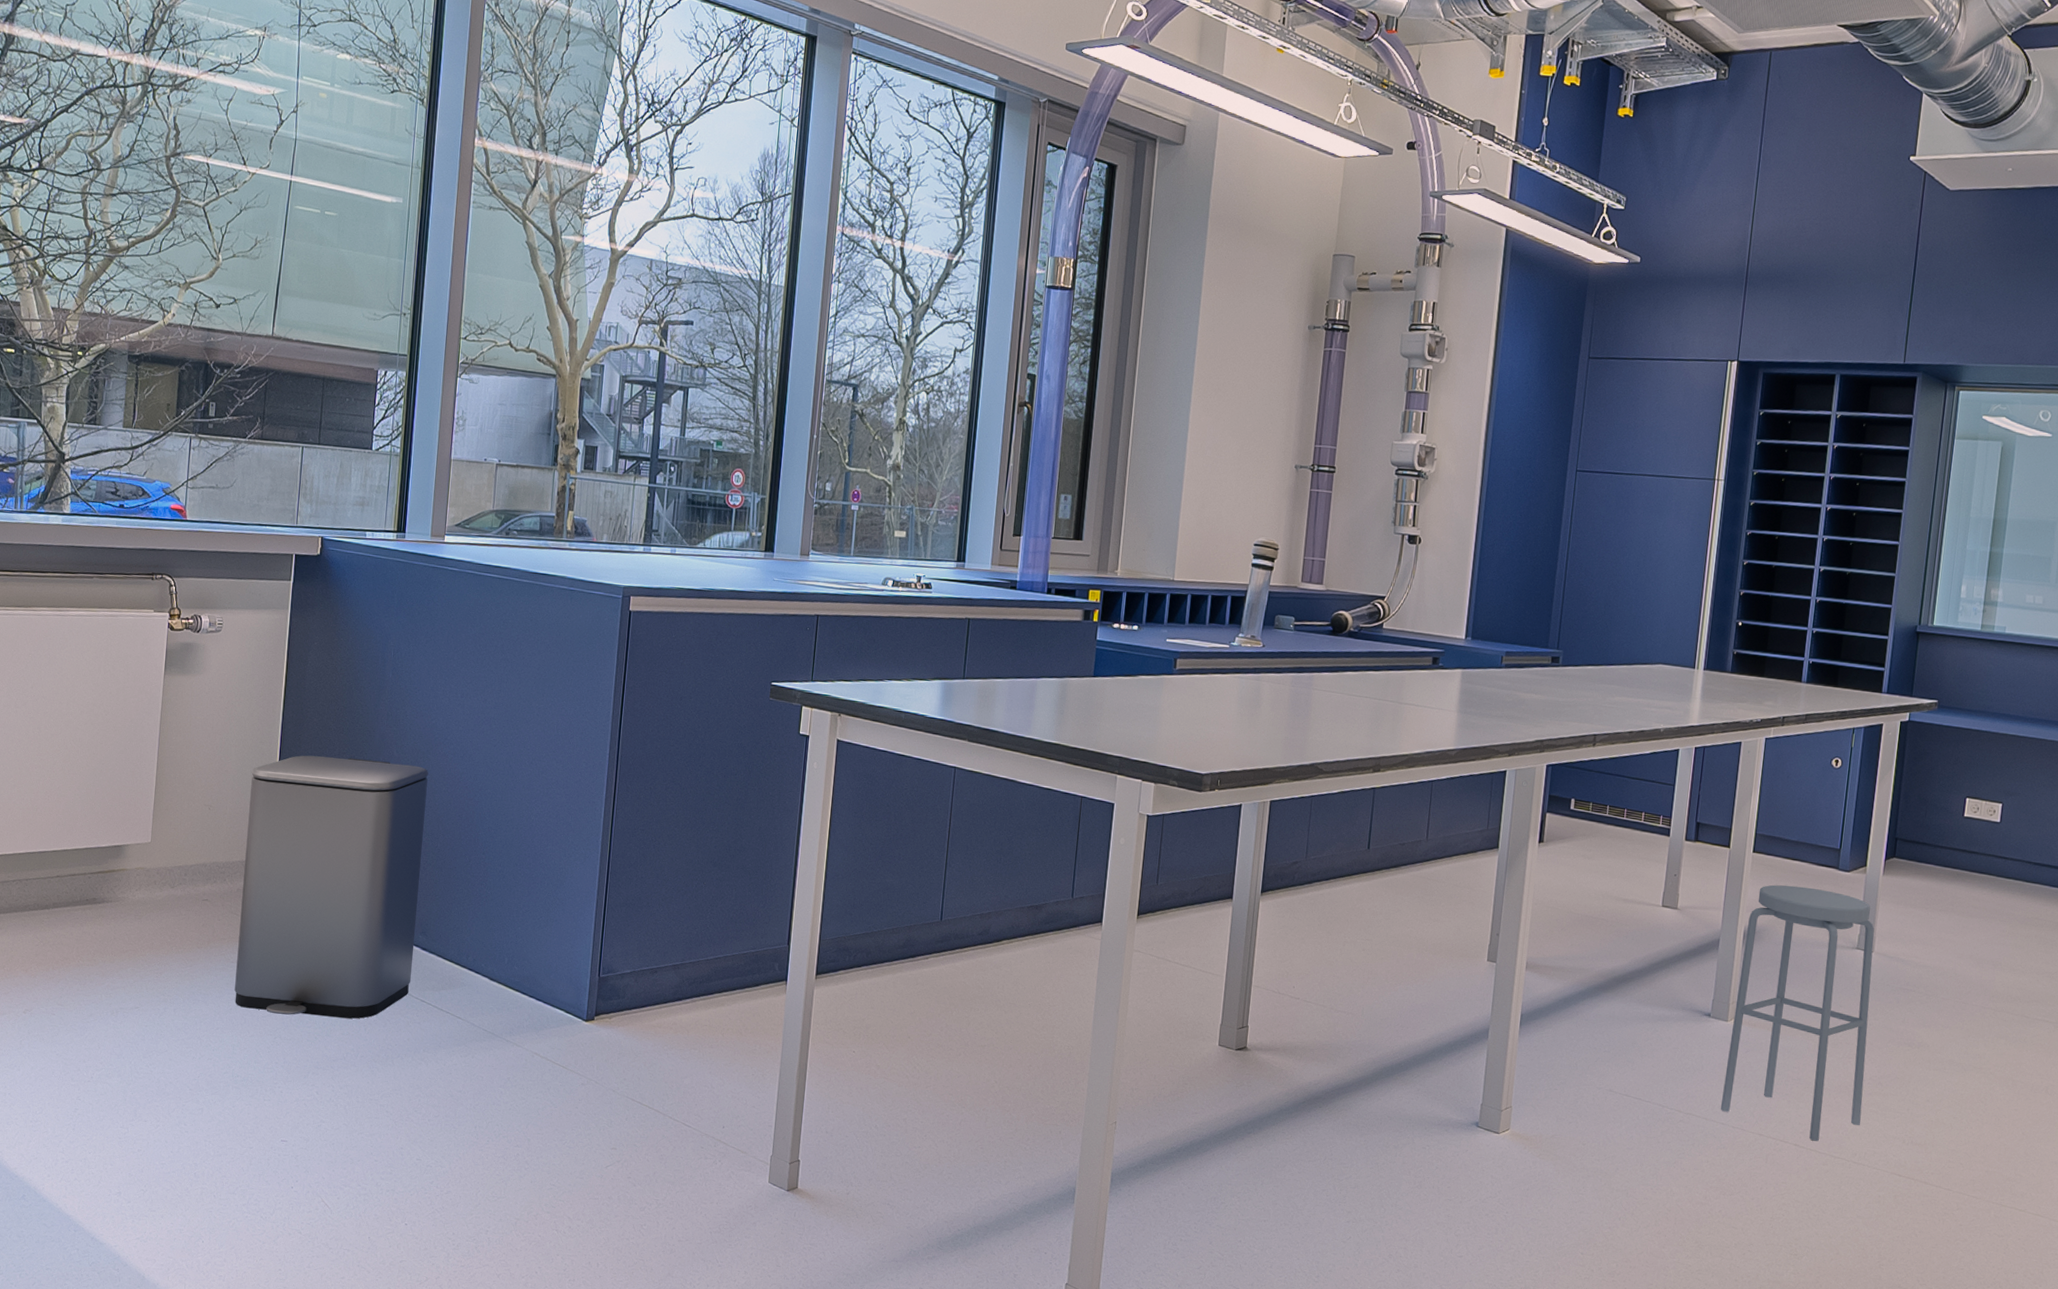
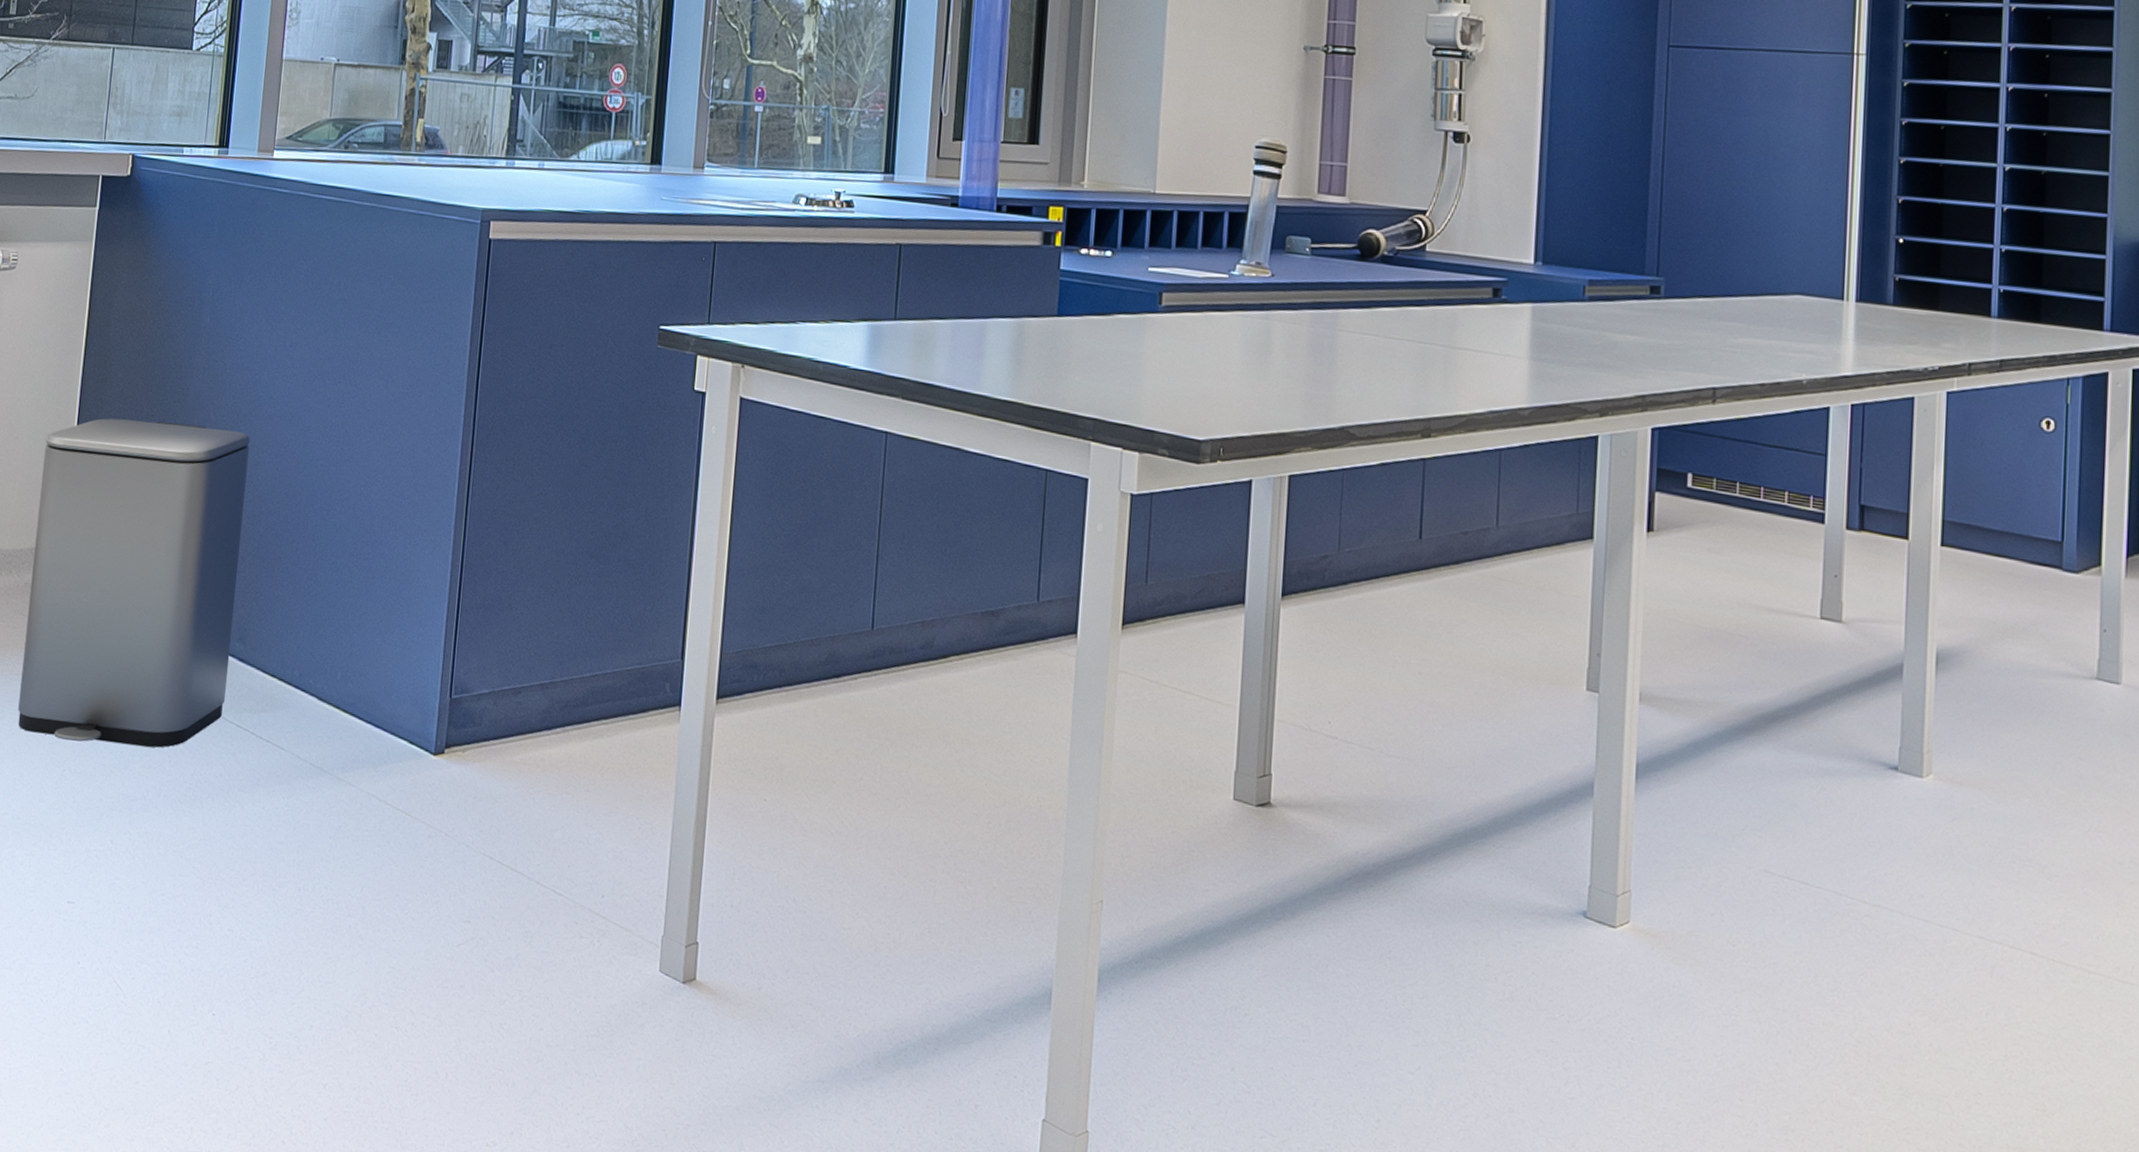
stool: present [1720,885,1874,1142] -> none [1920,590,2123,949]

